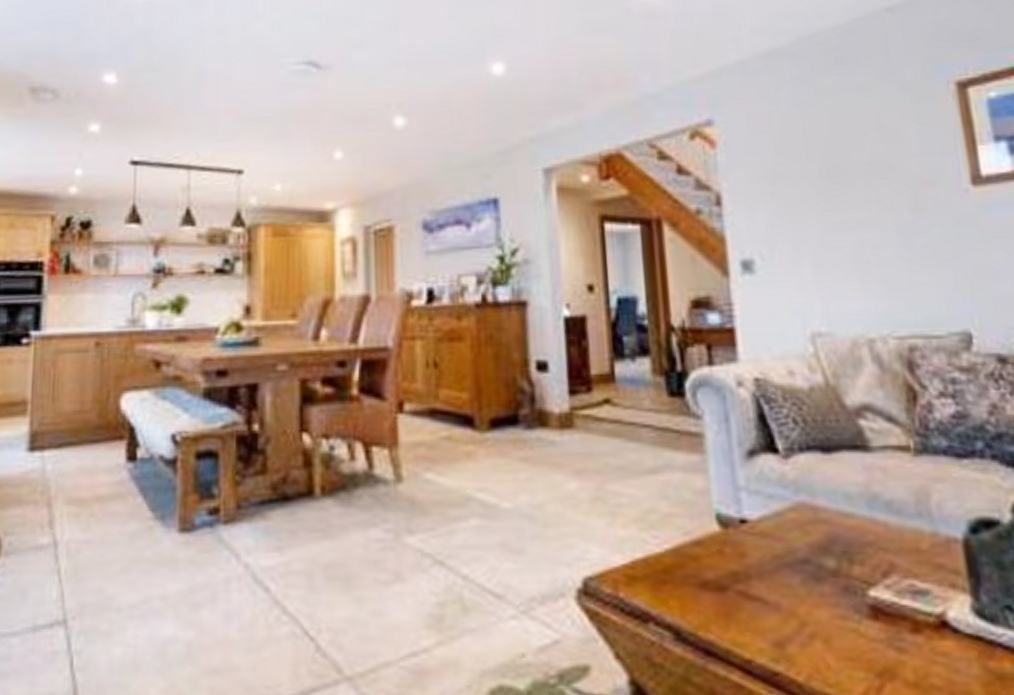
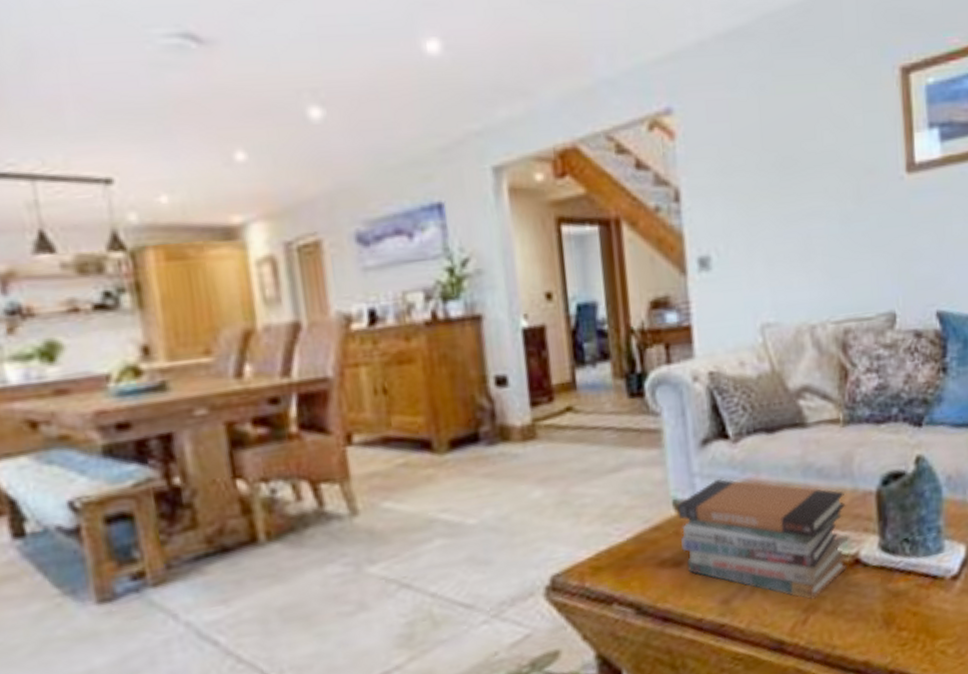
book stack: none [720,498,932,663] -> present [677,479,848,600]

